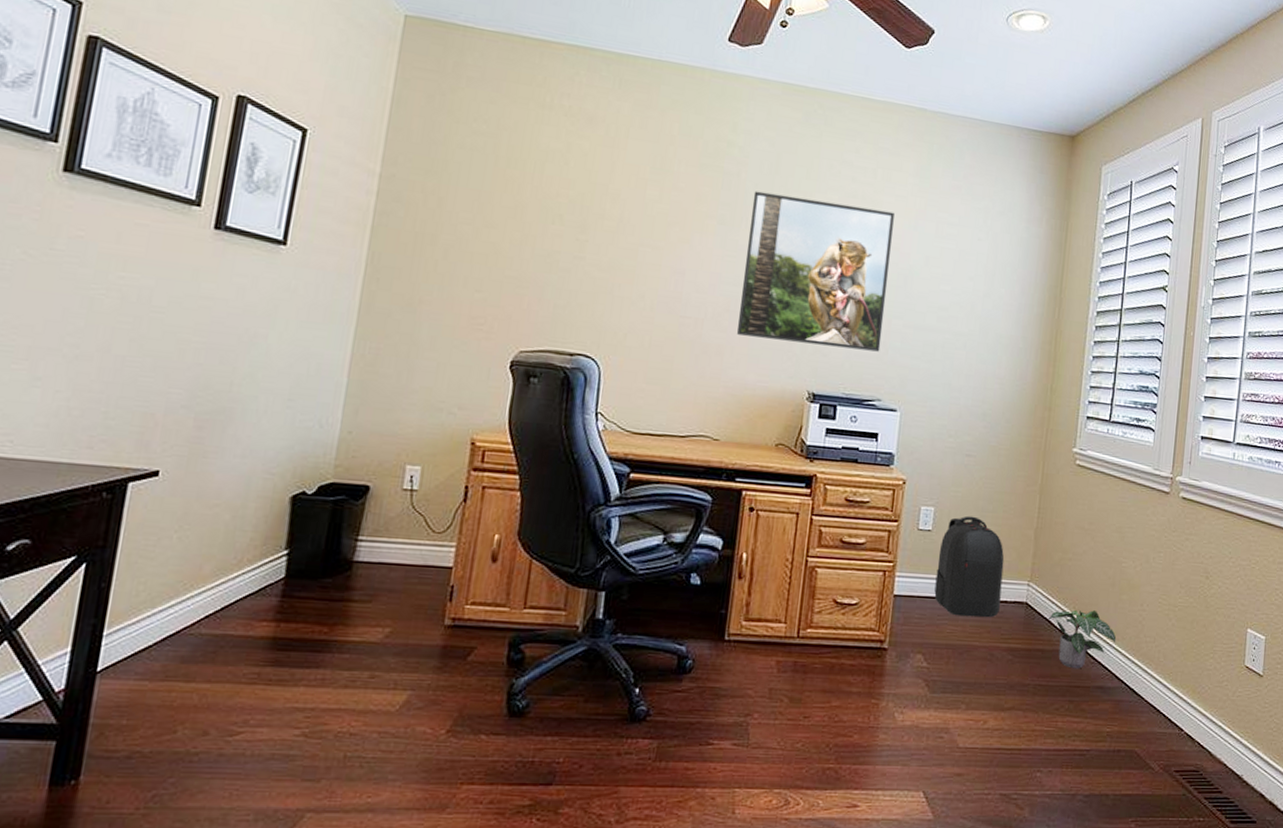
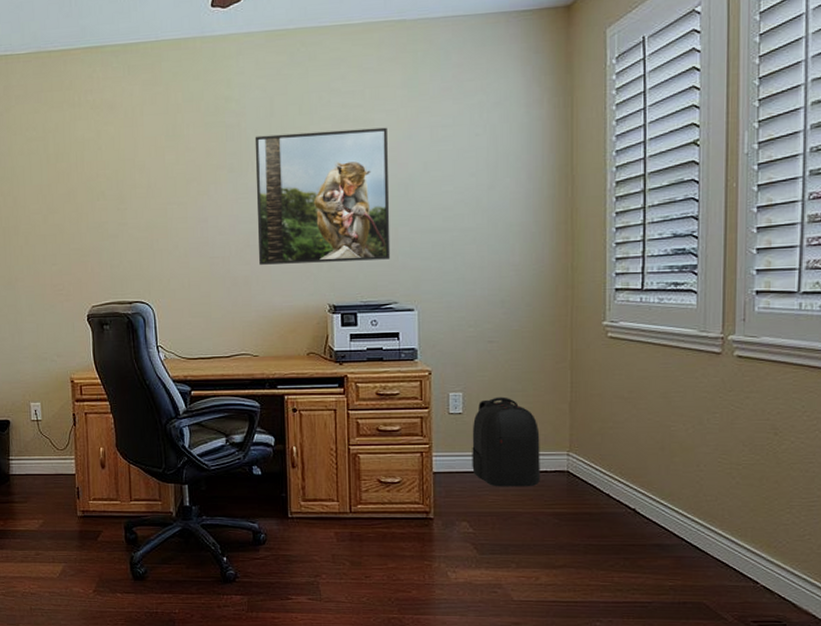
potted plant: present [1049,610,1117,669] -> none [594,474,672,529]

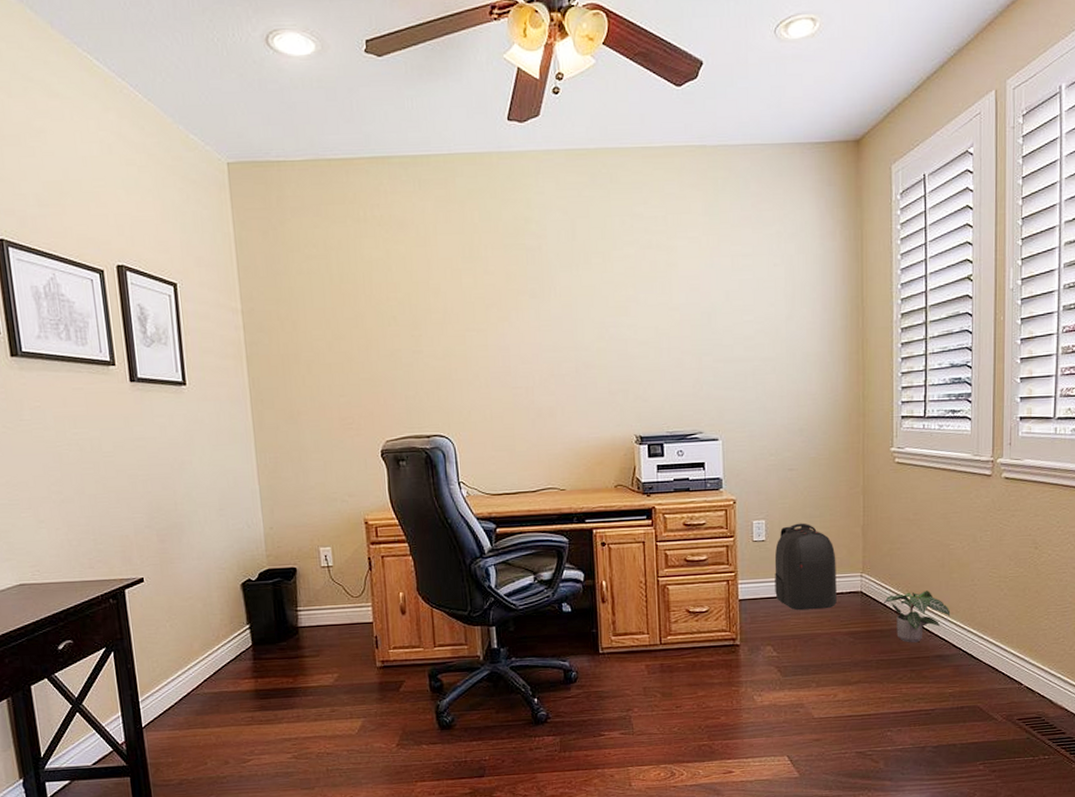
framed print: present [254,127,391,265] -> none [556,255,695,395]
potted plant: none [594,474,672,529] -> present [884,590,951,643]

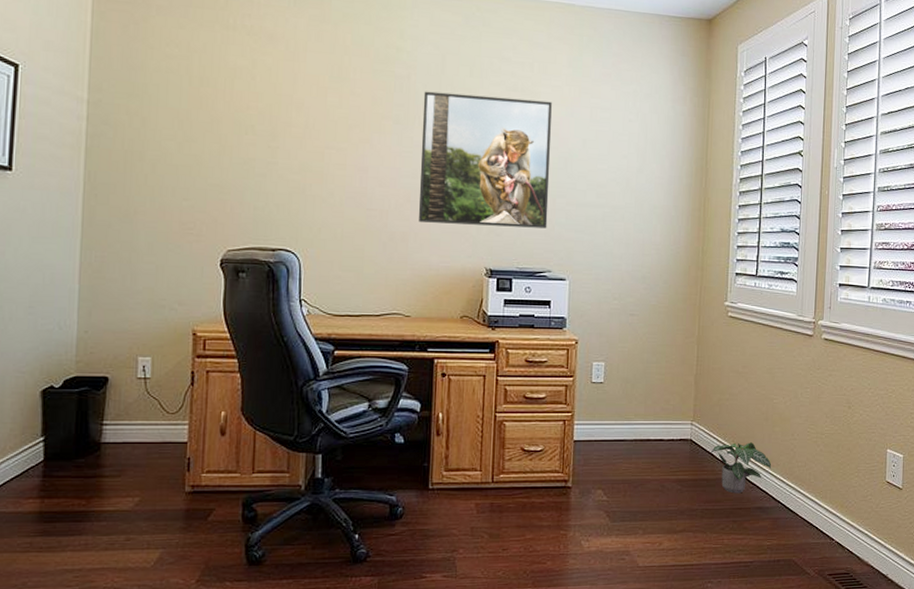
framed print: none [556,255,695,395] -> present [419,91,552,229]
backpack: present [774,523,837,611] -> none [609,367,669,455]

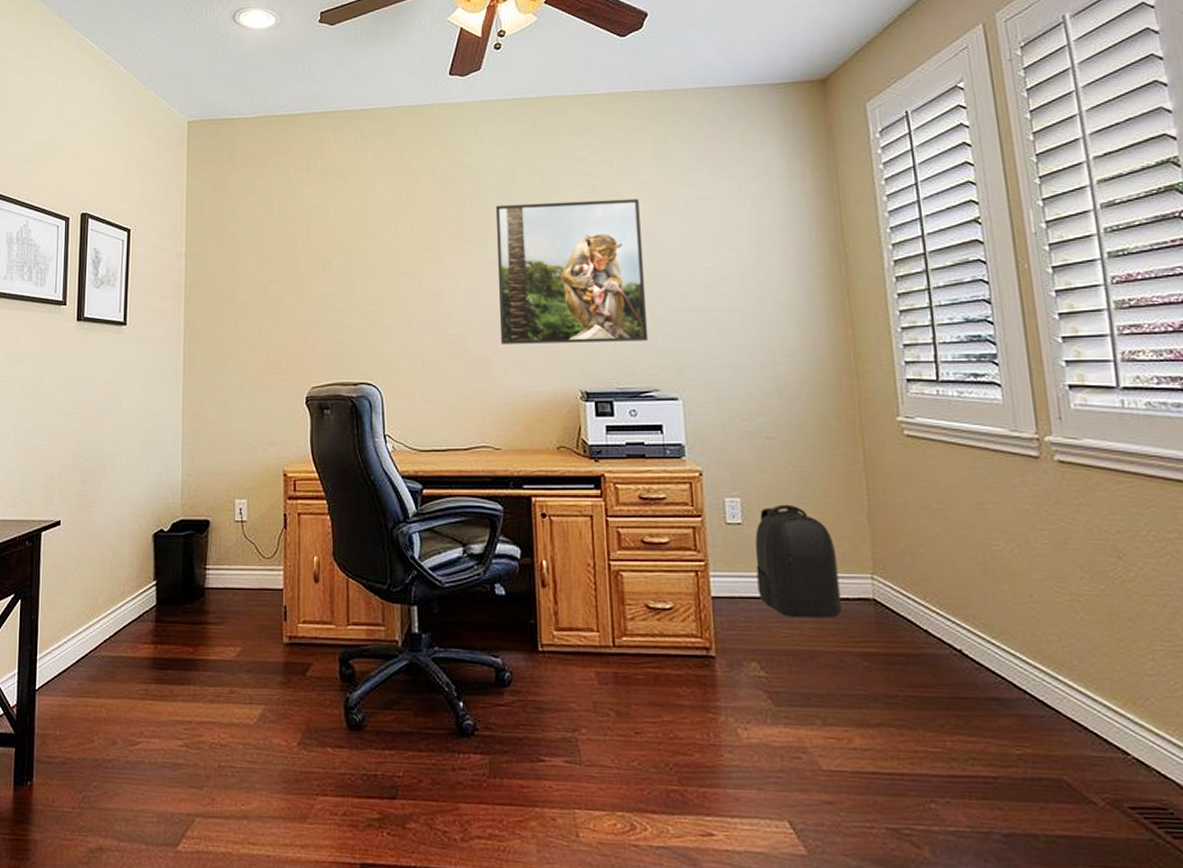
backpack: none [609,367,669,455] -> present [755,504,842,619]
potted plant: present [711,442,772,494] -> none [907,605,1005,677]

